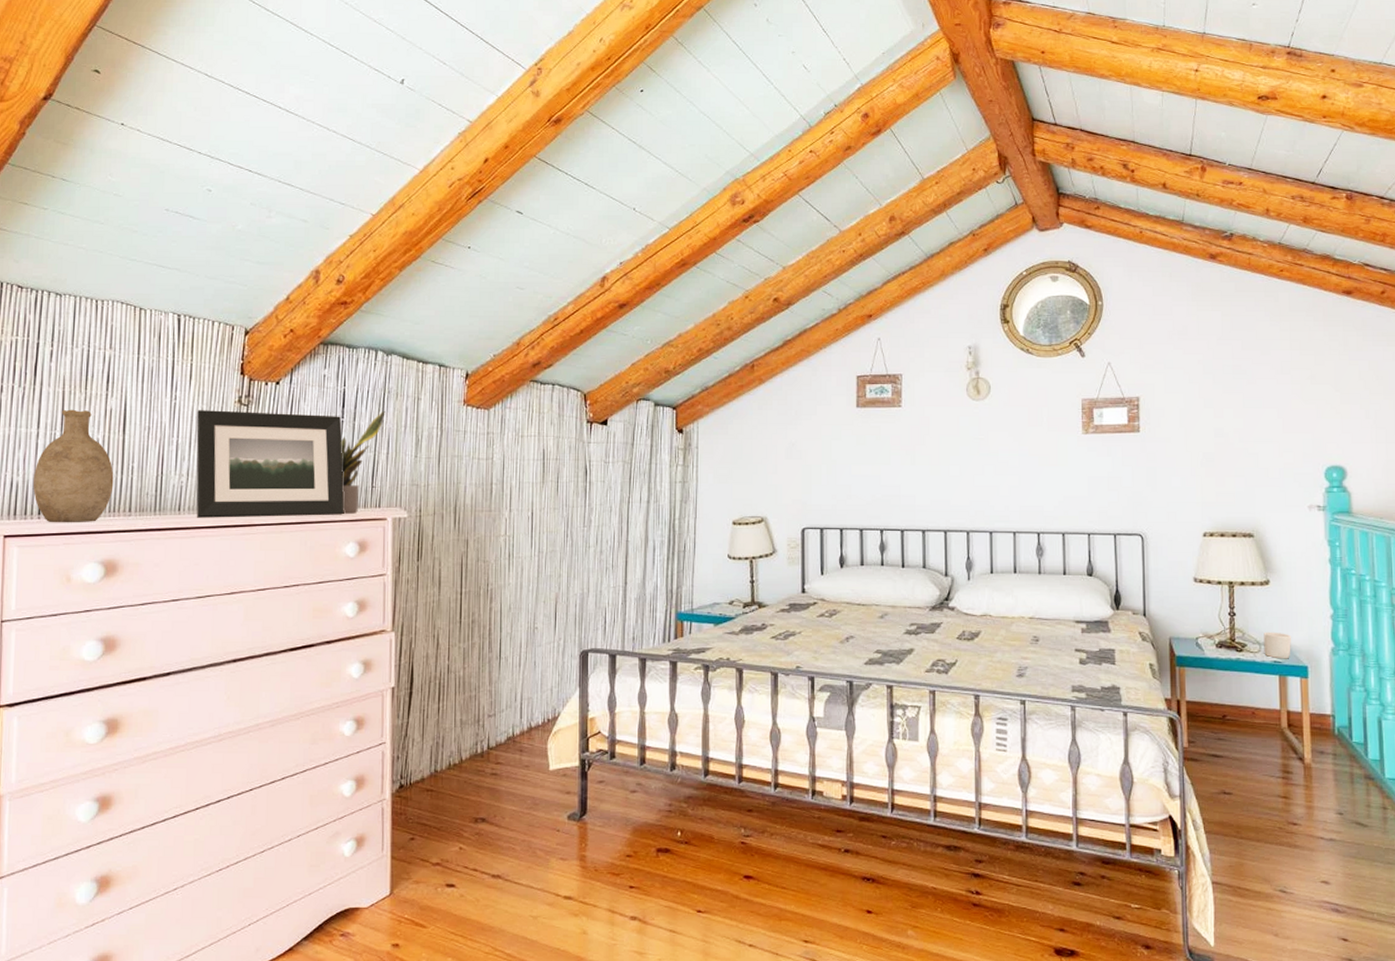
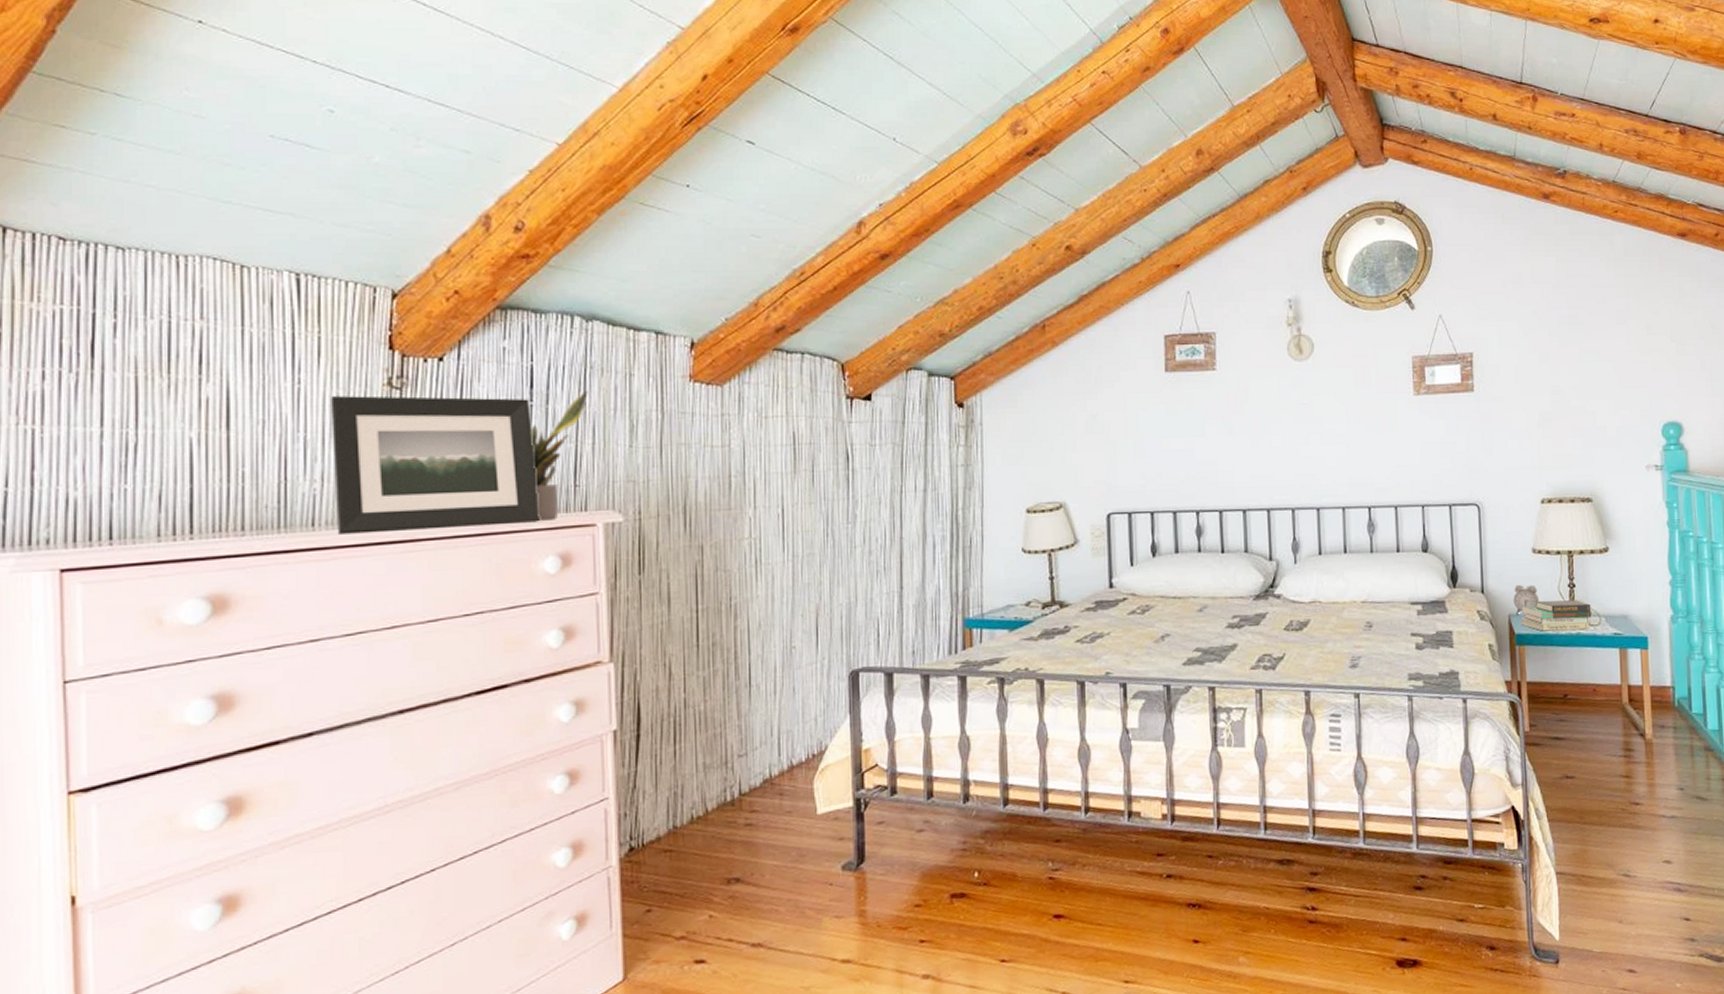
decorative vase: present [33,409,114,523] -> none [100,400,217,550]
alarm clock: none [1174,610,1200,639] -> present [1513,584,1540,615]
books: none [1181,626,1252,657] -> present [1520,600,1592,632]
mug: present [1264,631,1291,659] -> none [1603,602,1631,631]

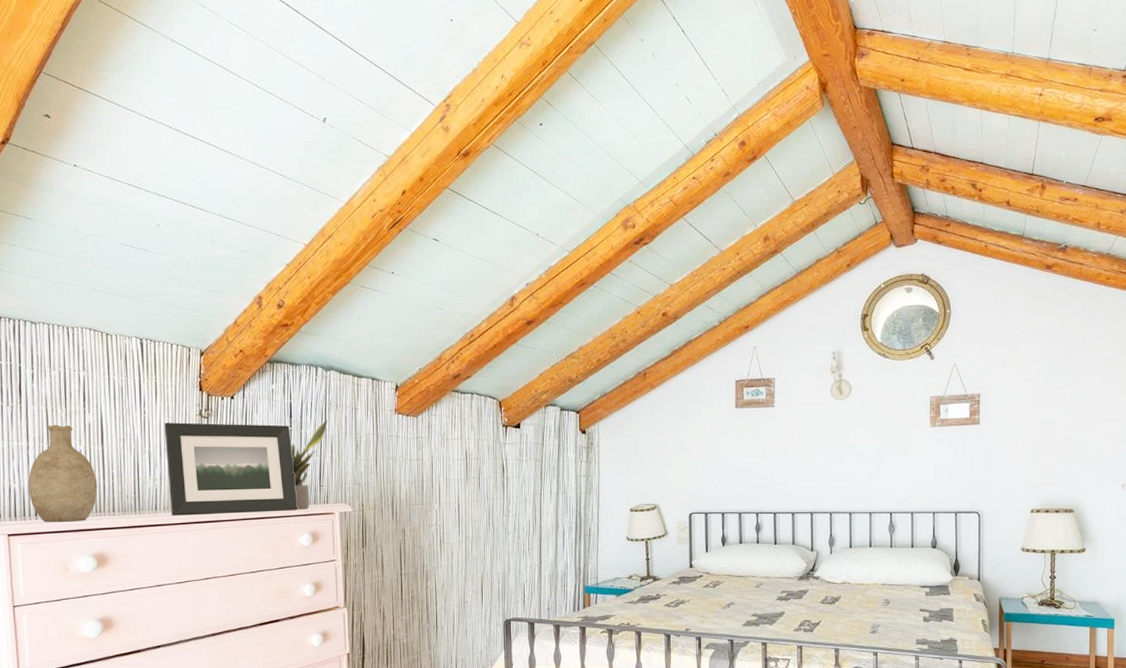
decorative vase: none [100,400,217,550] -> present [28,424,98,523]
alarm clock: present [1513,584,1540,615] -> none [1004,575,1026,599]
books: present [1520,600,1592,632] -> none [1009,588,1068,612]

